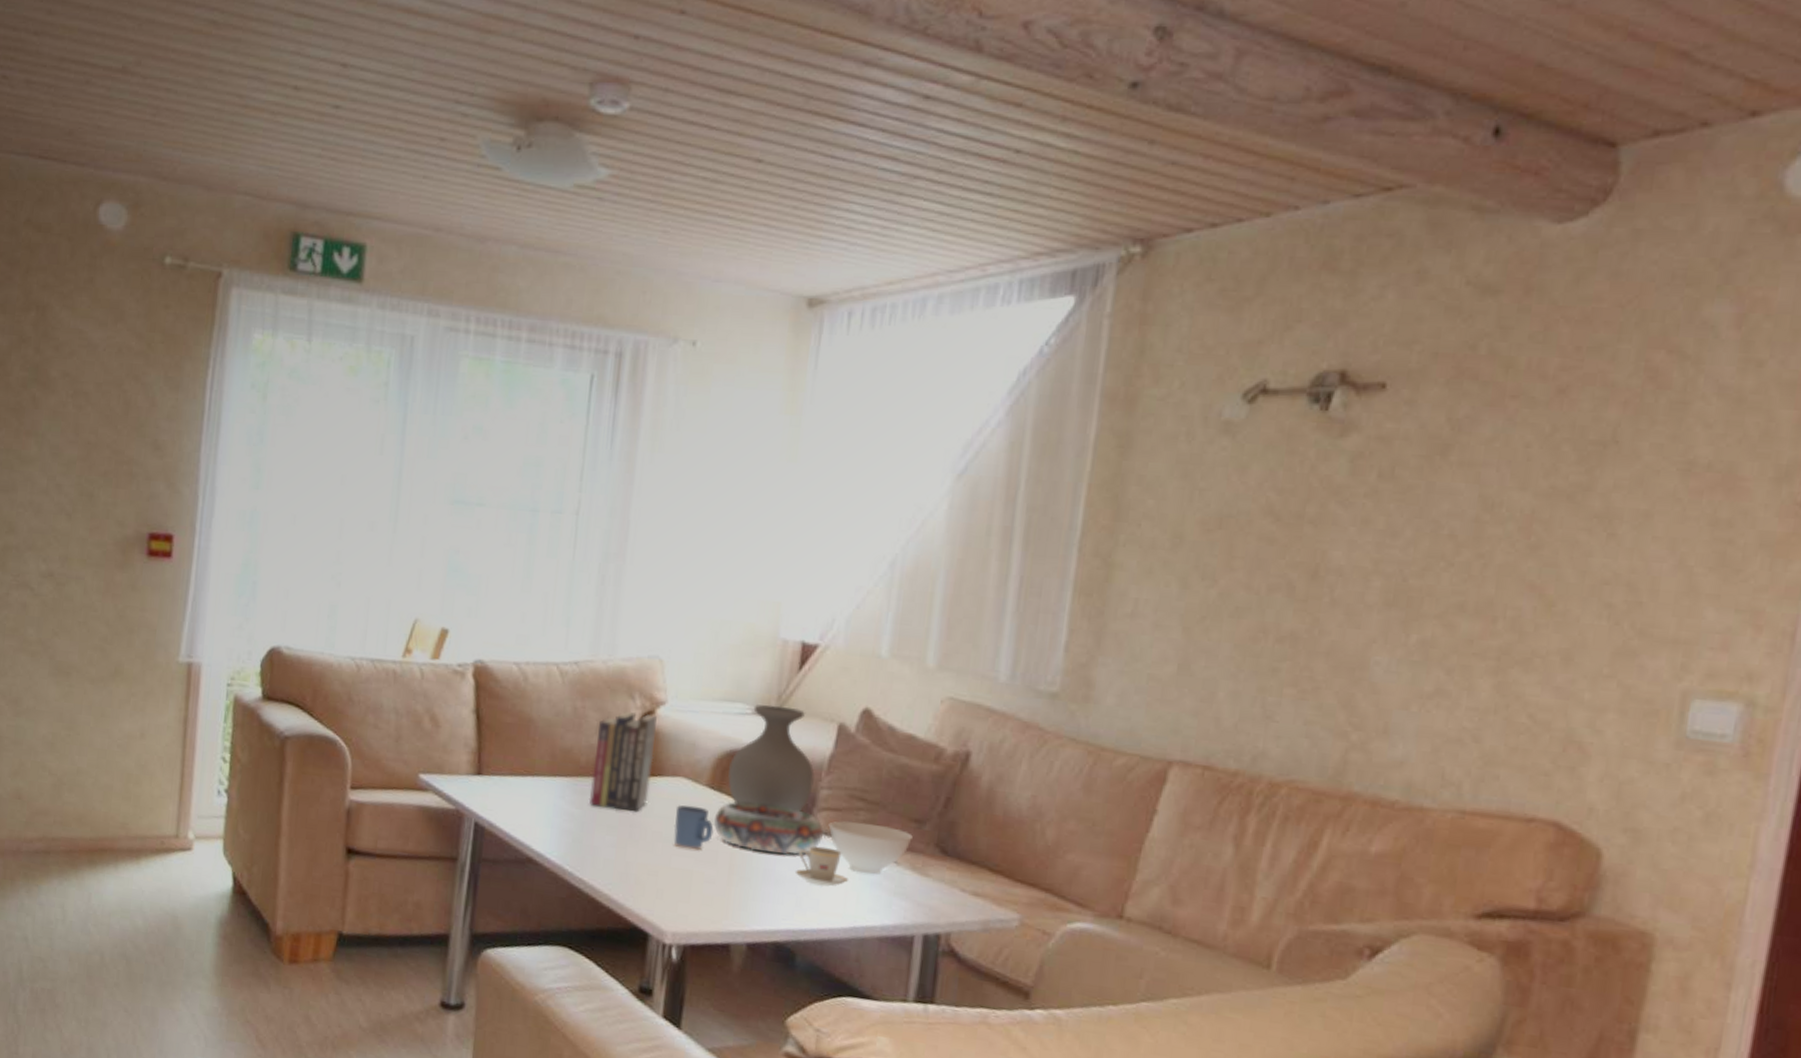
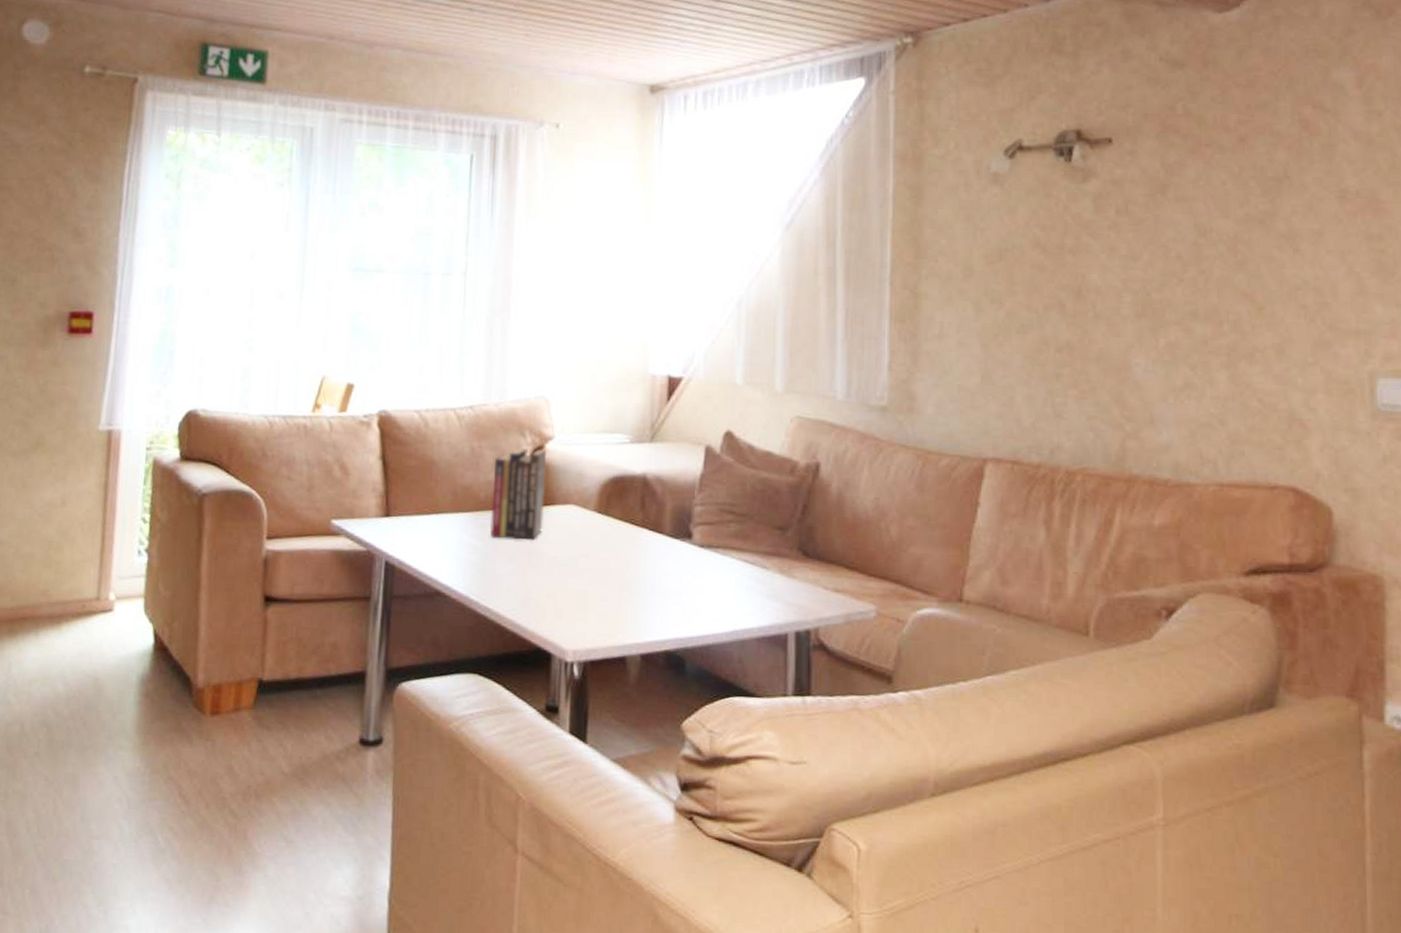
mug: present [673,805,714,850] -> none [568,529,604,571]
decorative bowl: present [713,801,823,854] -> none [603,523,700,568]
vase: present [728,704,815,812] -> none [613,433,688,528]
teacup: present [795,846,849,887] -> none [678,558,727,595]
bowl: present [828,821,913,875] -> none [704,533,778,581]

